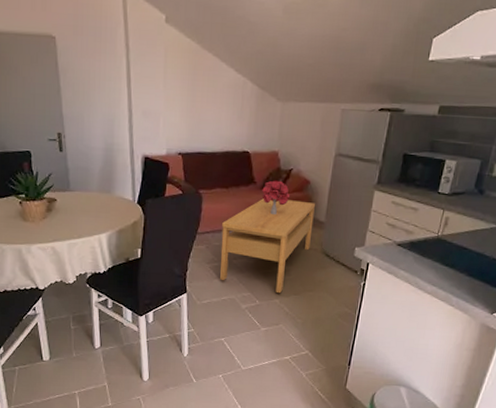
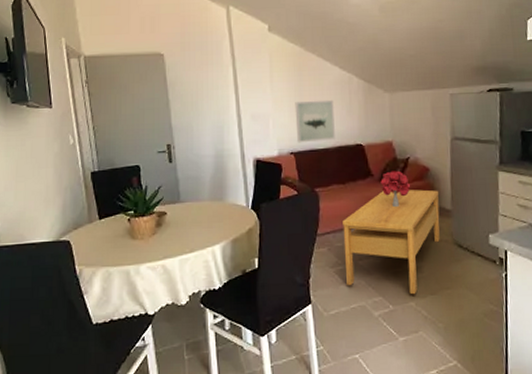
wall art: none [186,102,225,145] -> present [295,99,335,143]

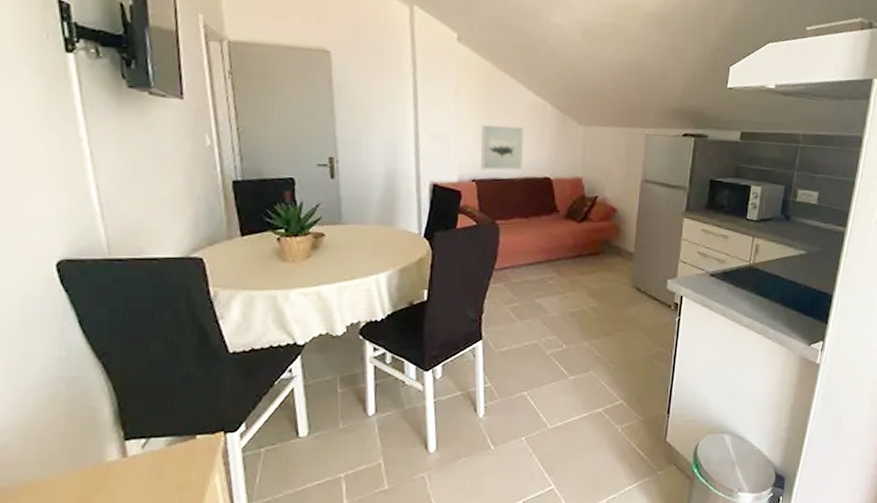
coffee table: present [343,189,440,295] -> none [521,229,624,335]
bouquet: present [380,170,411,207] -> none [565,208,597,246]

